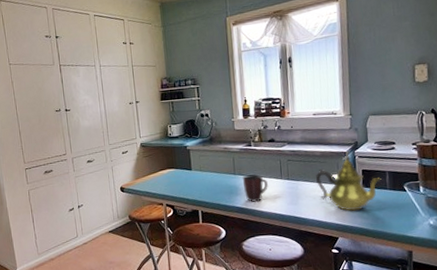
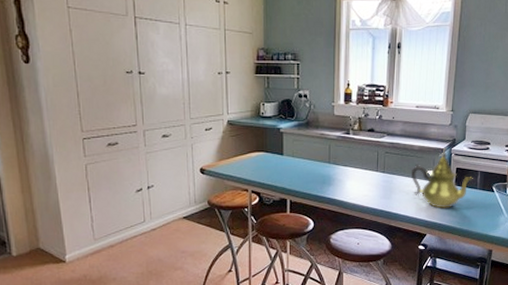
mug: present [242,174,268,202] -> none [337,165,363,194]

